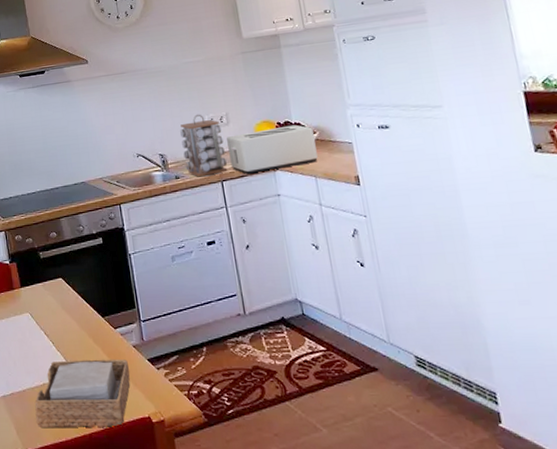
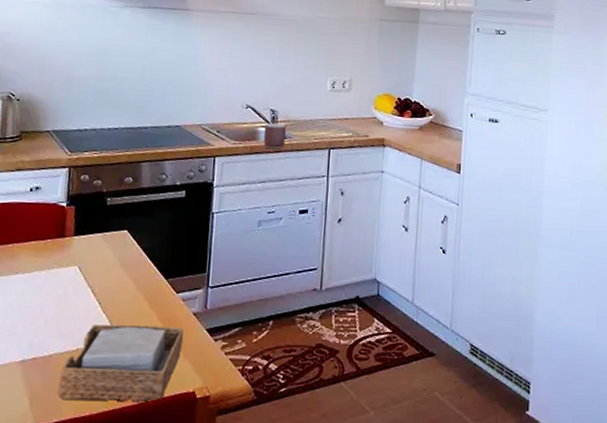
mug: none [157,165,180,190] -> present [263,122,286,150]
spice rack: present [180,114,228,176] -> none [295,74,342,141]
toaster: present [227,125,318,174] -> none [342,103,430,146]

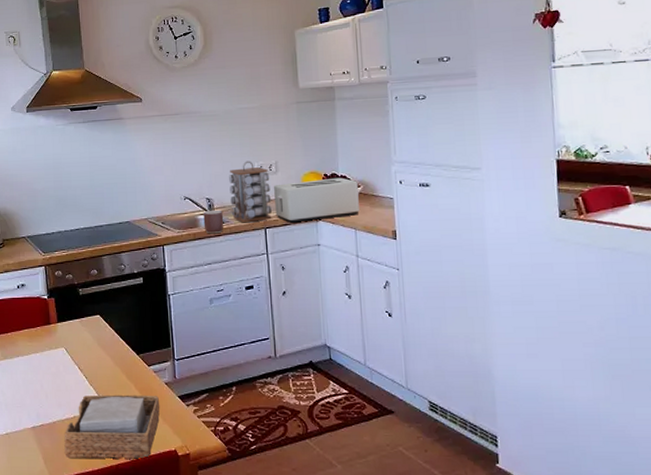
spice rack: none [295,74,342,141] -> present [229,161,272,222]
toaster: none [342,103,430,146] -> present [274,177,359,223]

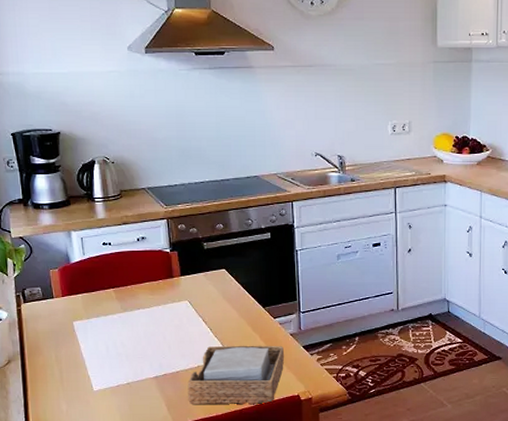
mug: present [203,209,224,234] -> none [334,167,355,192]
spice rack: present [229,161,272,222] -> none [362,119,402,181]
toaster: present [274,177,359,223] -> none [406,140,487,183]

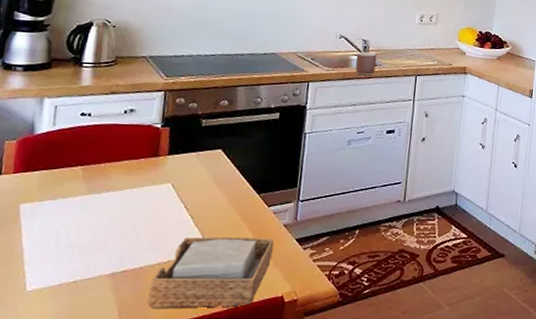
mug: none [334,167,355,192] -> present [355,51,377,76]

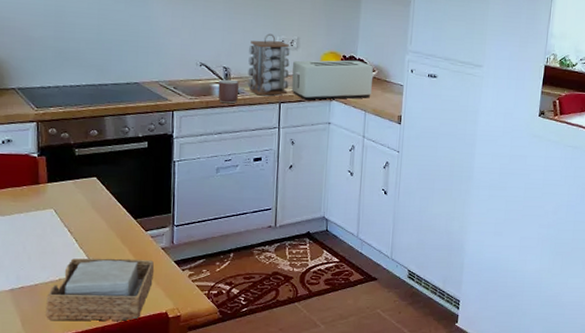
spice rack: none [385,8,429,68] -> present [247,33,290,96]
toaster: none [428,35,508,74] -> present [292,60,373,100]

